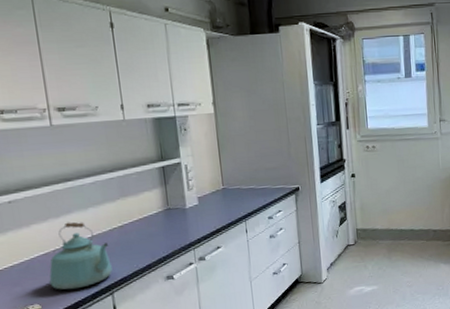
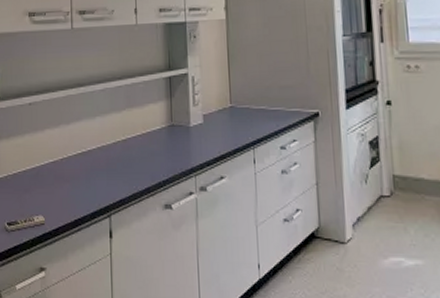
kettle: present [49,222,113,290] -> none [54,130,112,205]

